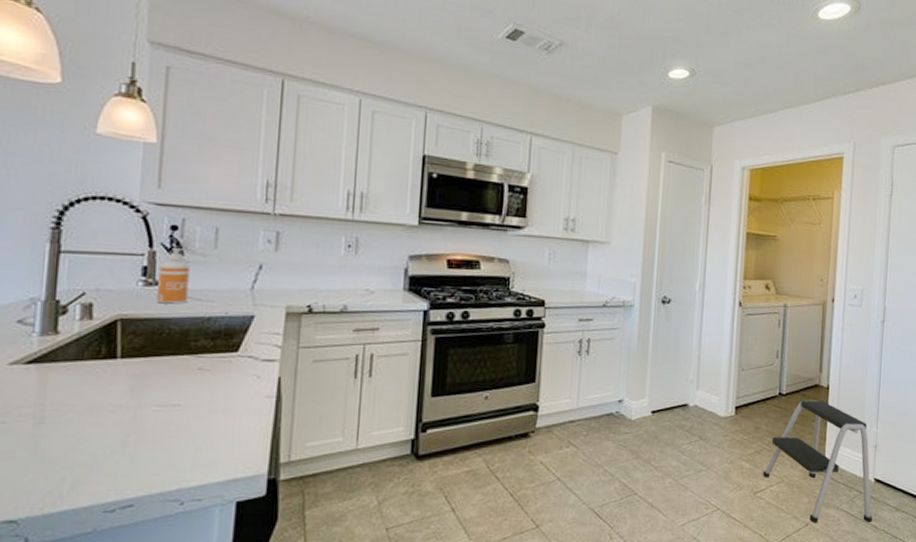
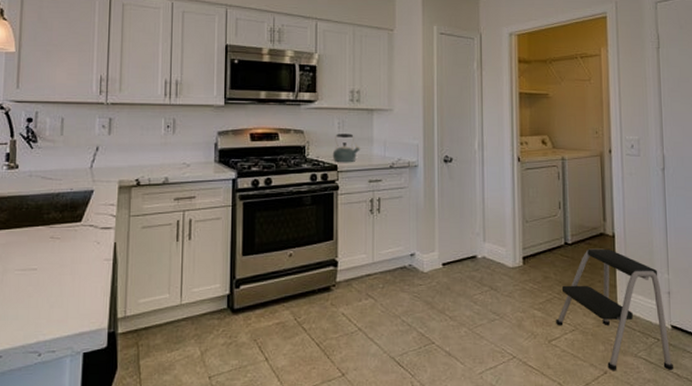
soap dispenser: present [157,248,190,304] -> none [18,137,42,184]
kettle: none [540,265,573,299] -> present [332,134,362,163]

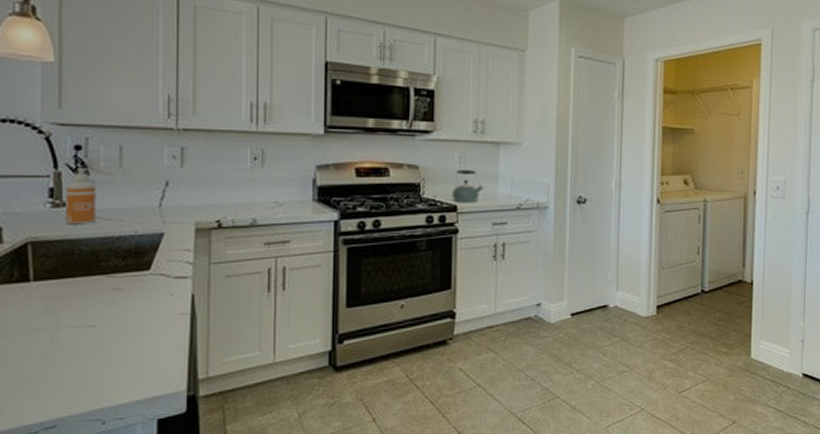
soap dispenser: none [18,137,42,184] -> present [66,168,96,225]
step stool: present [556,248,673,371] -> none [687,296,801,421]

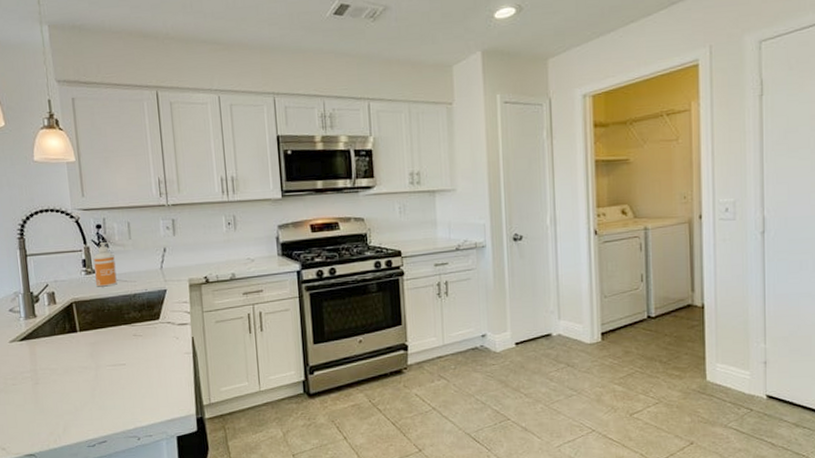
kettle: present [451,170,485,203] -> none [395,218,425,248]

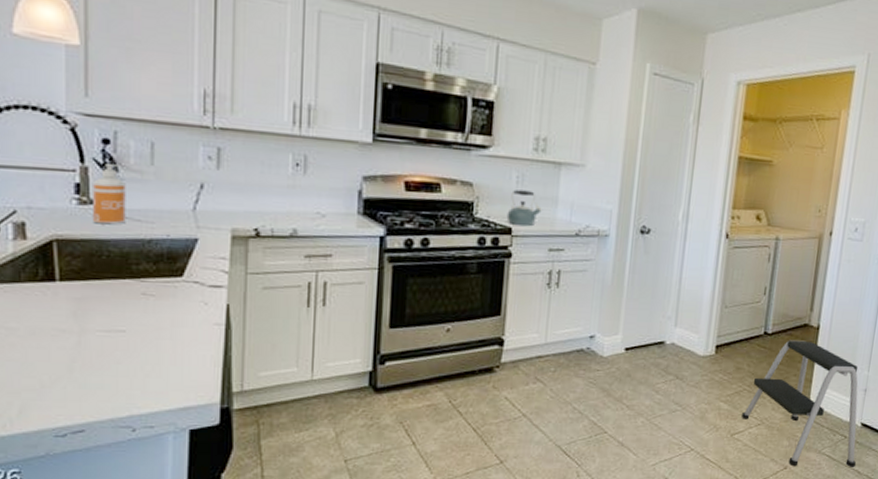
kettle: none [395,218,425,248] -> present [506,190,543,227]
step stool: none [638,320,767,442] -> present [742,340,859,467]

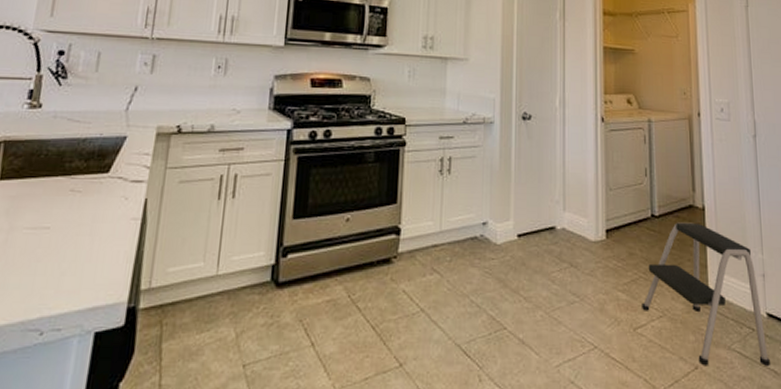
soap dispenser: present [93,164,126,225] -> none [39,72,72,126]
kettle: present [506,190,543,227] -> none [400,83,433,116]

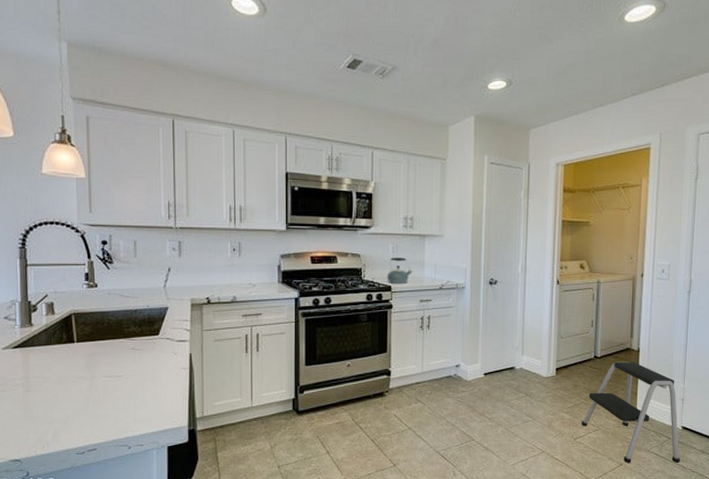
kettle: none [400,83,433,116] -> present [387,257,414,284]

